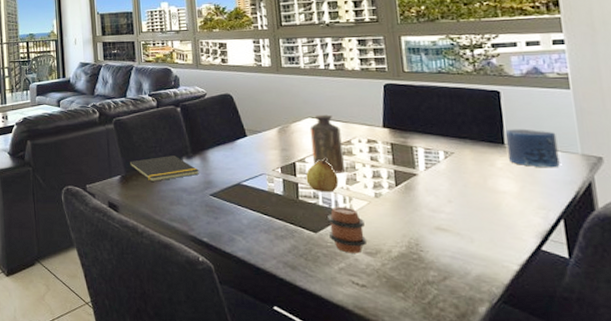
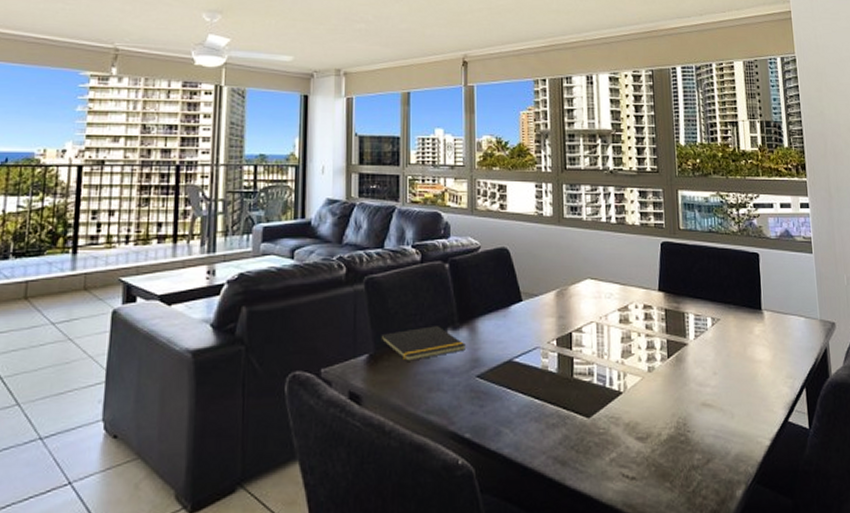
fruit: present [306,157,339,192] -> none [582,326,614,368]
bottle: present [309,114,346,173] -> none [588,275,622,345]
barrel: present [328,206,366,254] -> none [602,384,638,440]
candle: present [504,129,560,167] -> none [762,293,804,333]

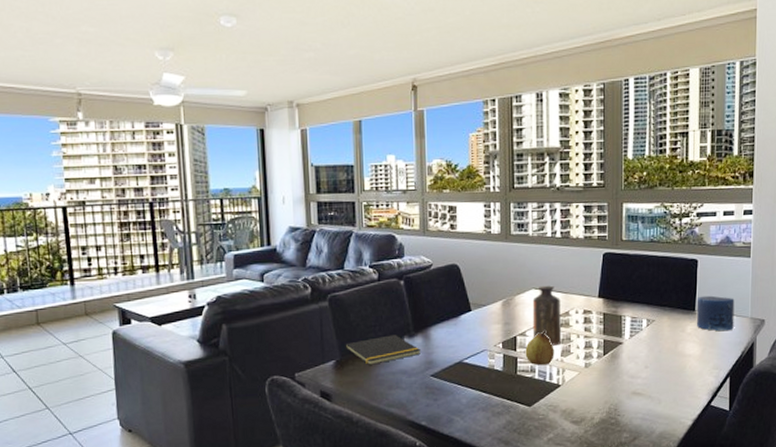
fruit: none [582,326,614,368] -> present [525,330,554,366]
bottle: none [588,275,622,345] -> present [532,285,562,346]
candle: none [762,293,804,333] -> present [696,295,735,331]

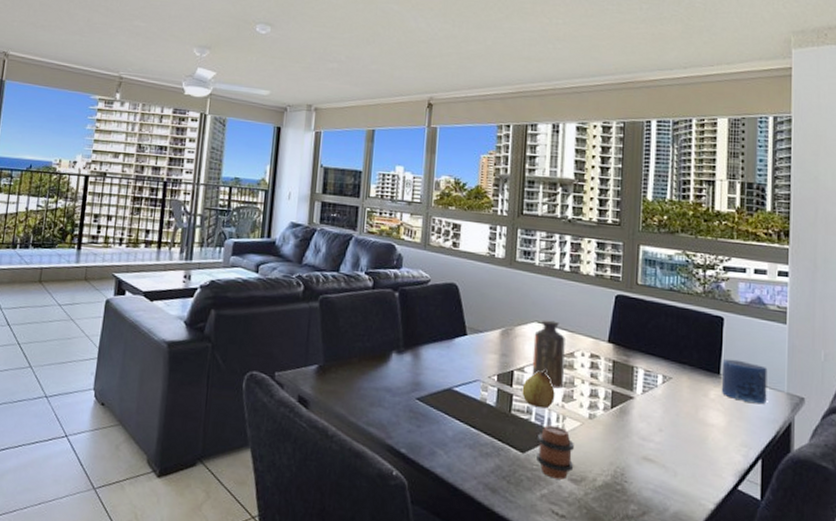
notepad: present [344,335,422,365] -> none [328,347,410,377]
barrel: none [542,378,573,424] -> present [536,425,574,480]

